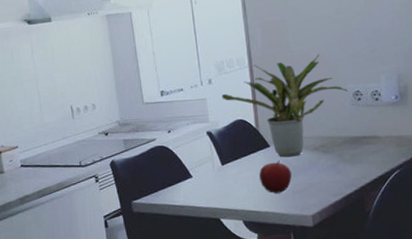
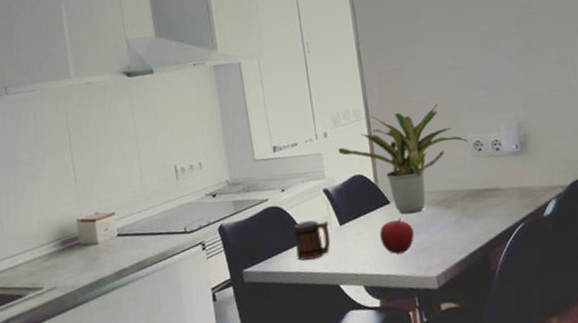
mug: none [178,160,213,195] -> present [293,220,331,261]

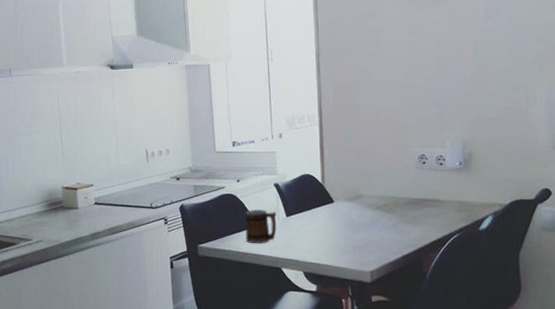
potted plant: present [338,103,468,214] -> none [291,116,413,214]
fruit: present [380,217,414,254] -> none [322,216,353,248]

